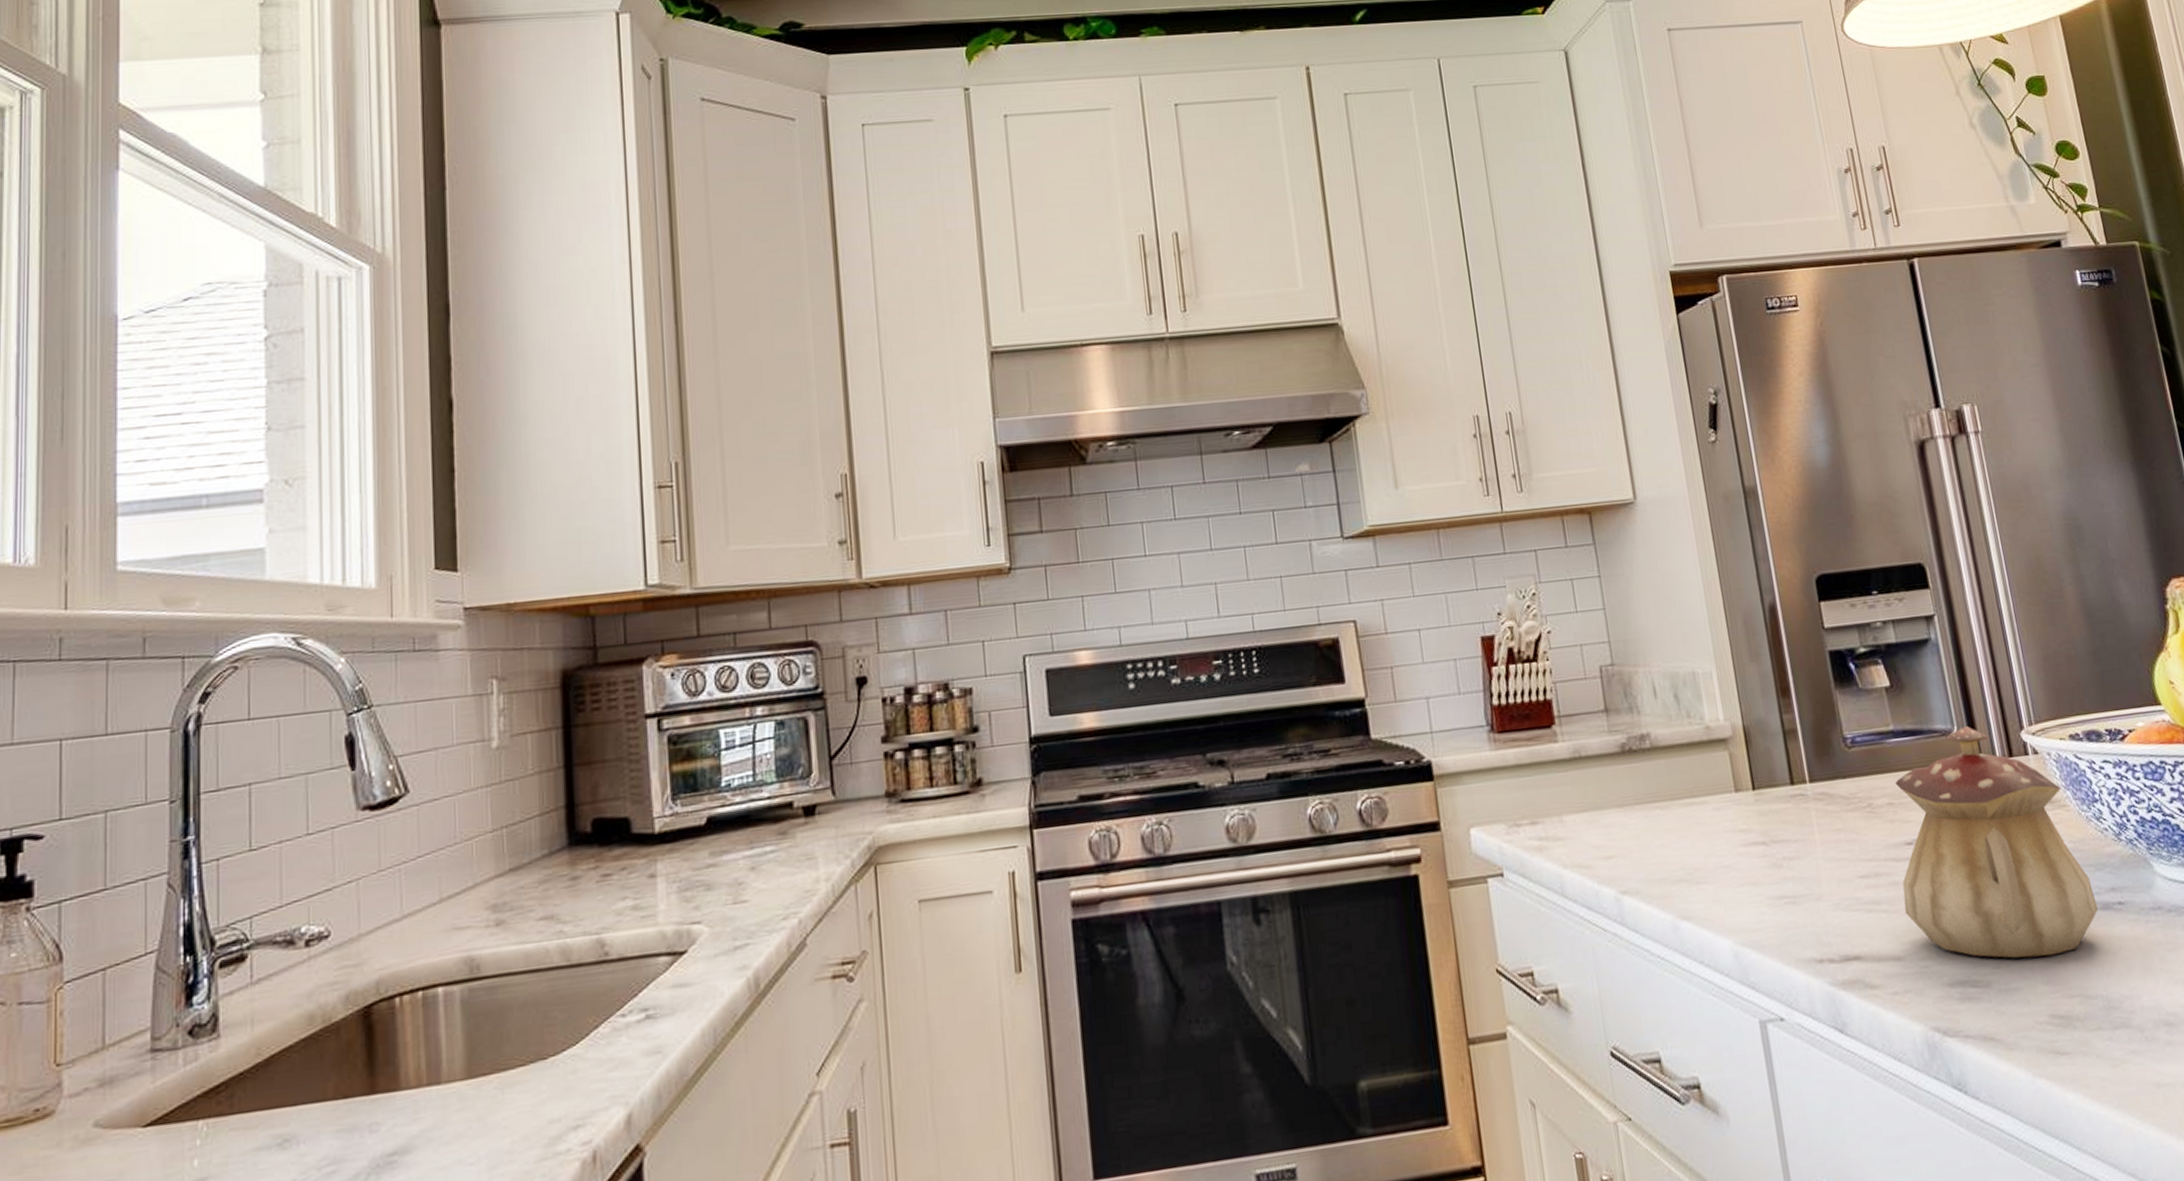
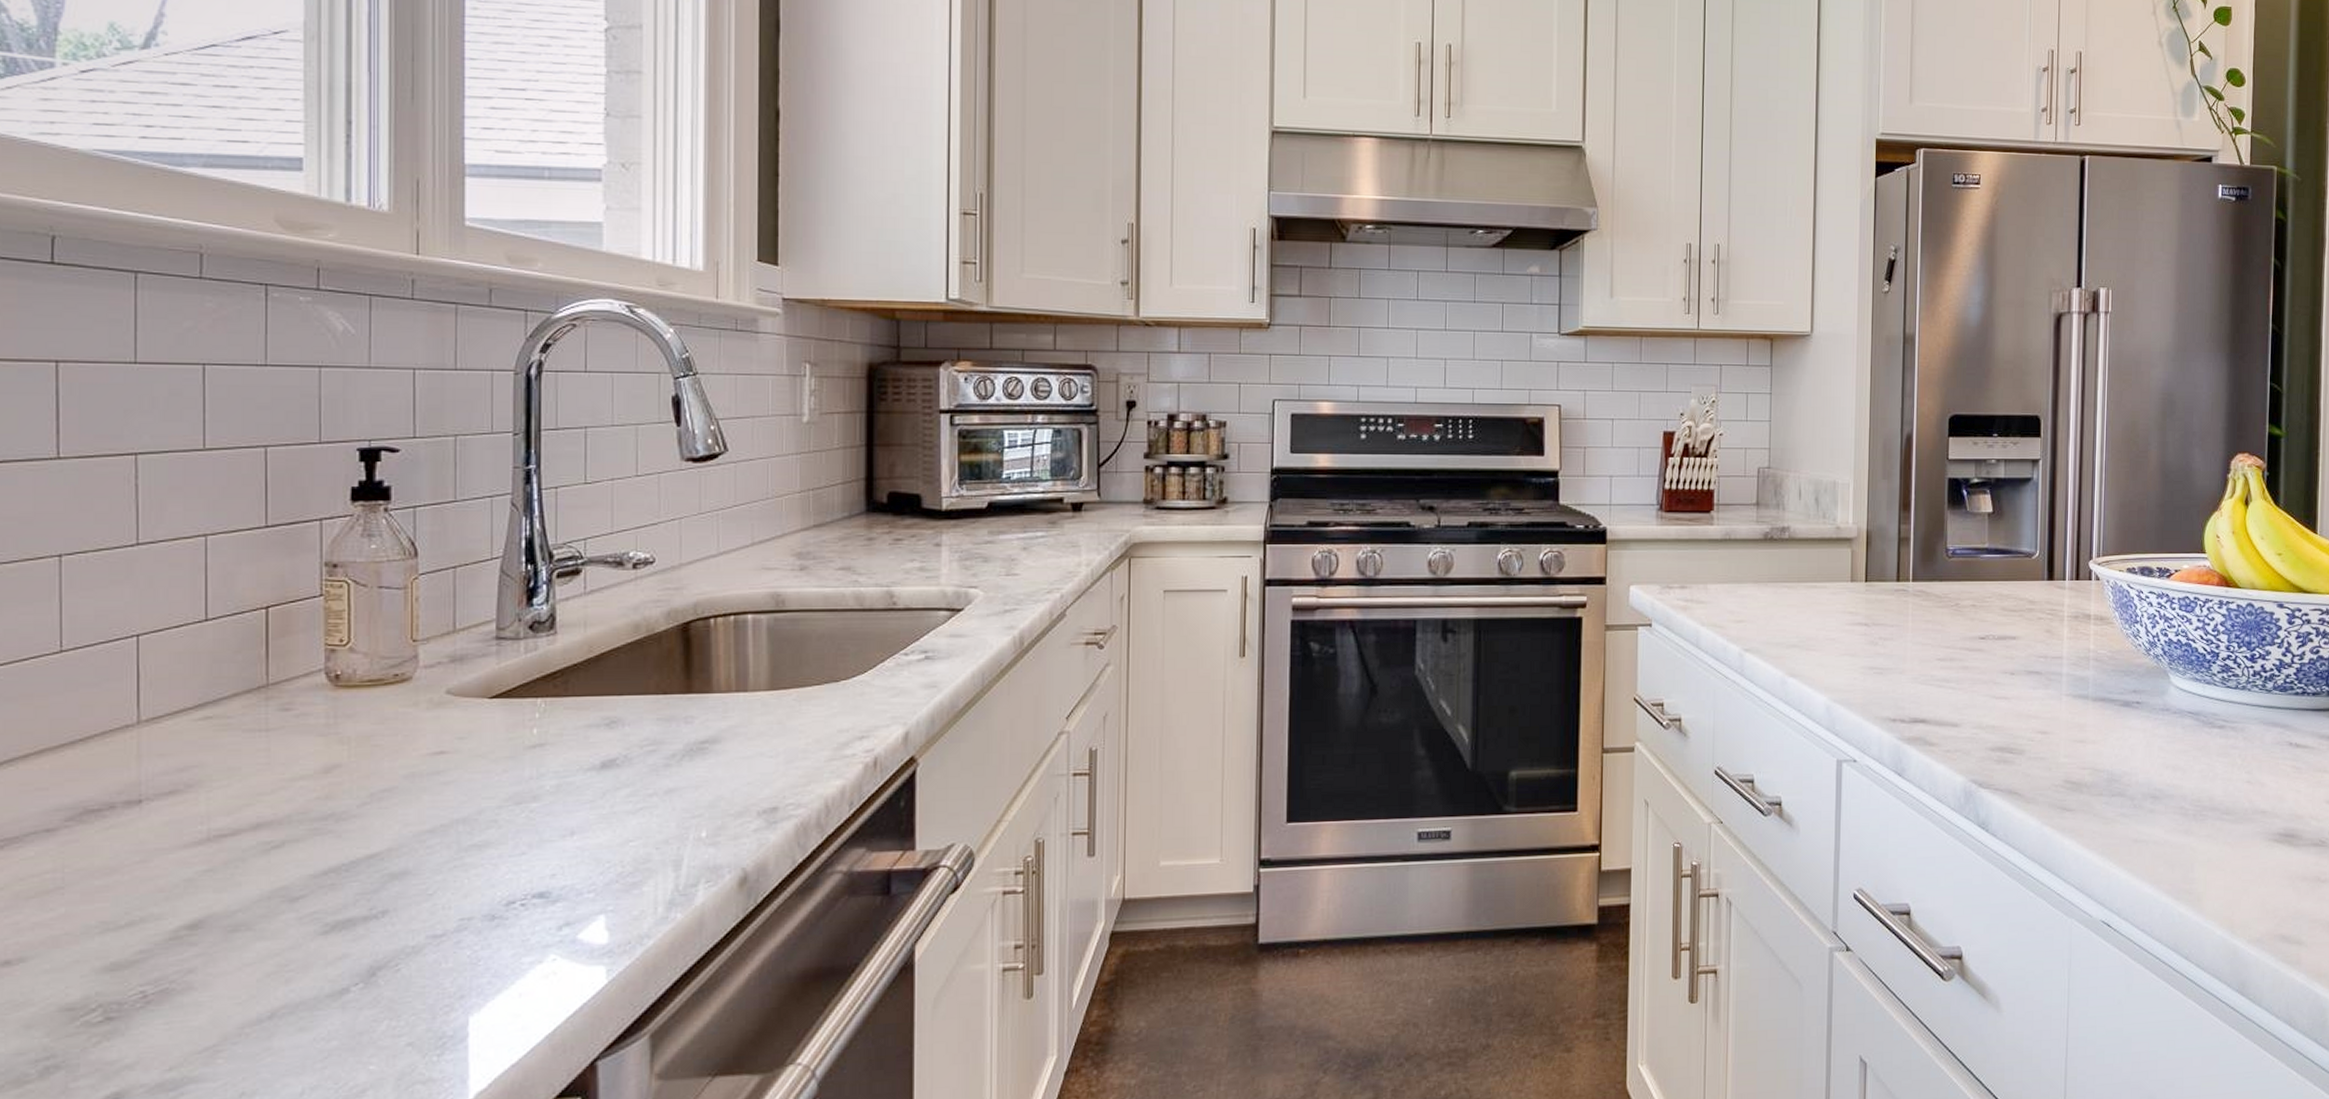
teapot: present [1895,725,2099,959] -> none [1968,551,2120,737]

